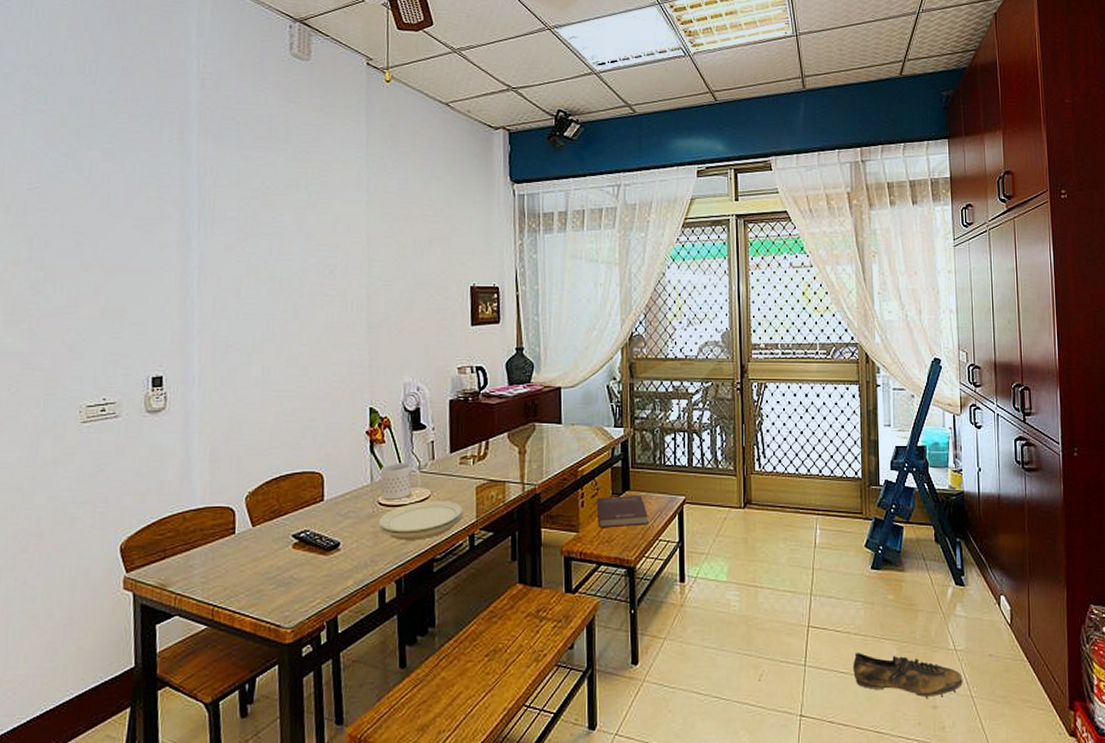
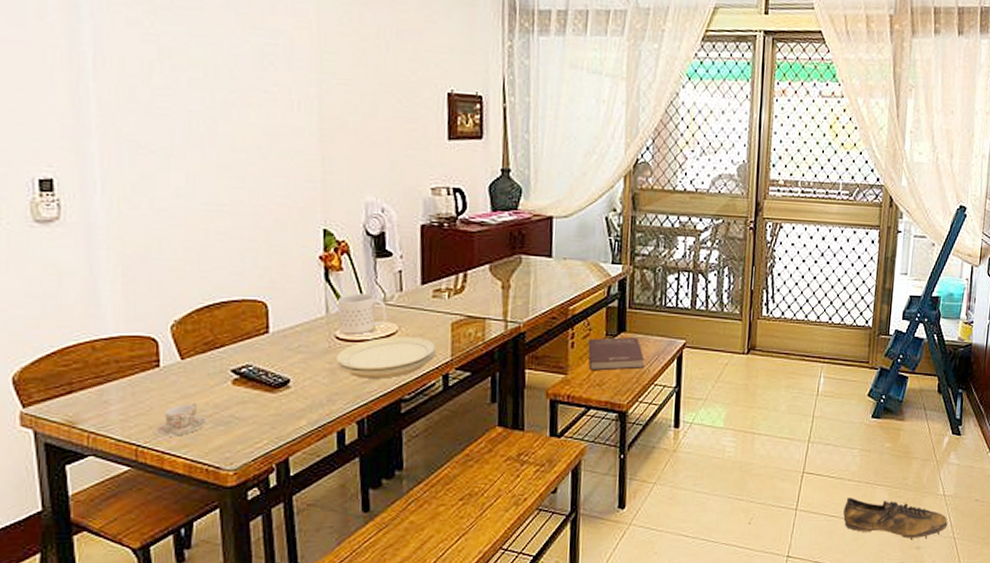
teacup: none [227,565,273,597] -> present [153,402,209,436]

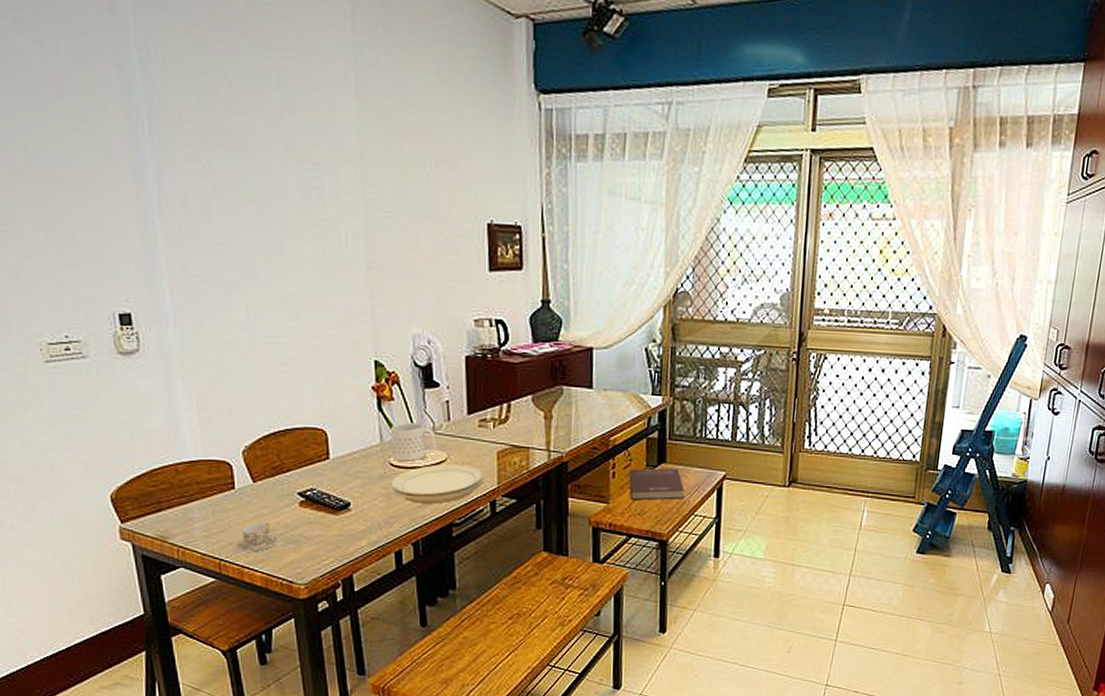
shoe: present [843,498,948,541] -> none [884,631,993,676]

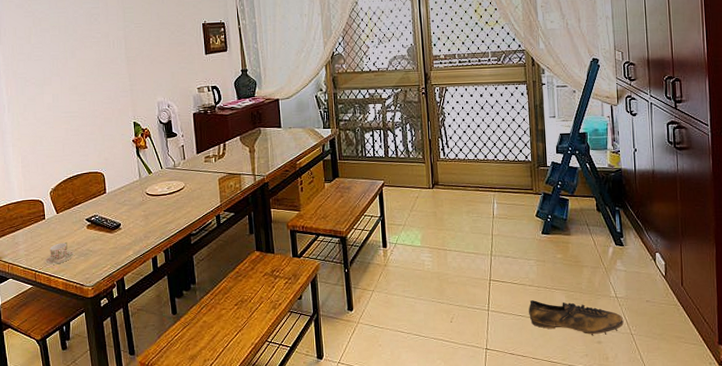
mug: present [390,422,436,461] -> none [145,162,177,191]
plate: present [391,464,484,504] -> none [148,190,211,221]
book: present [629,467,685,501] -> none [313,180,355,208]
shoe: none [884,631,993,676] -> present [529,300,624,336]

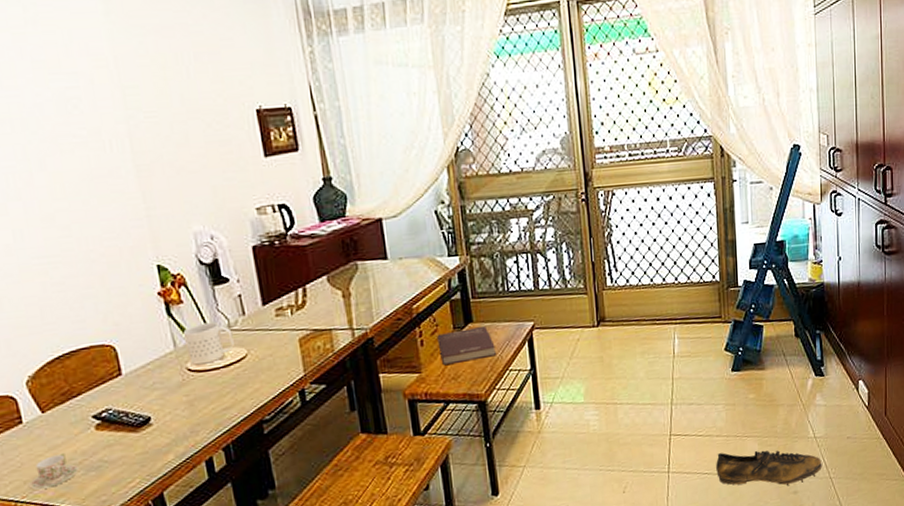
mug: none [145,162,177,191] -> present [182,321,234,365]
book: none [313,180,355,208] -> present [437,325,496,366]

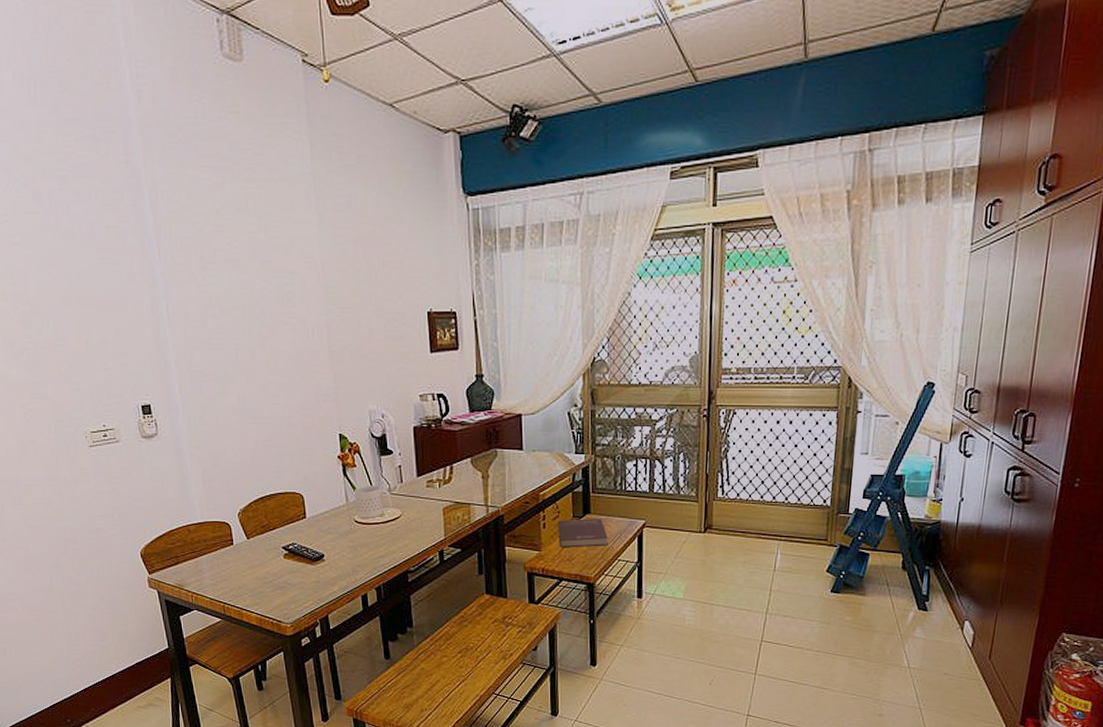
teacup: present [28,452,80,490] -> none [233,572,270,597]
shoe: present [716,450,822,487] -> none [802,666,913,708]

